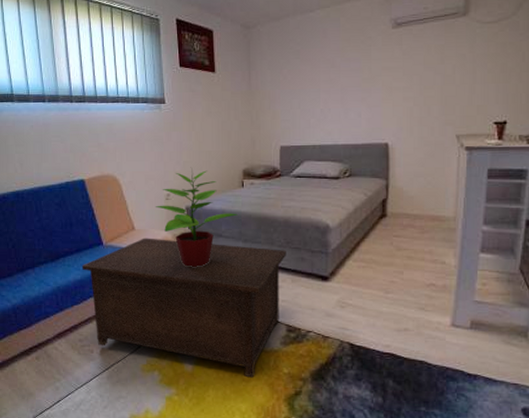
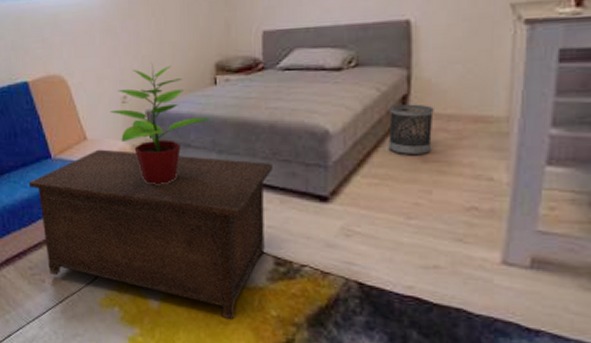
wastebasket: none [372,206,405,245] -> present [388,104,434,156]

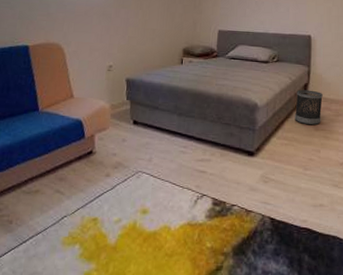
cabinet: present [28,149,273,320] -> none [12,106,217,252]
potted plant: present [110,62,210,184] -> none [97,42,175,137]

